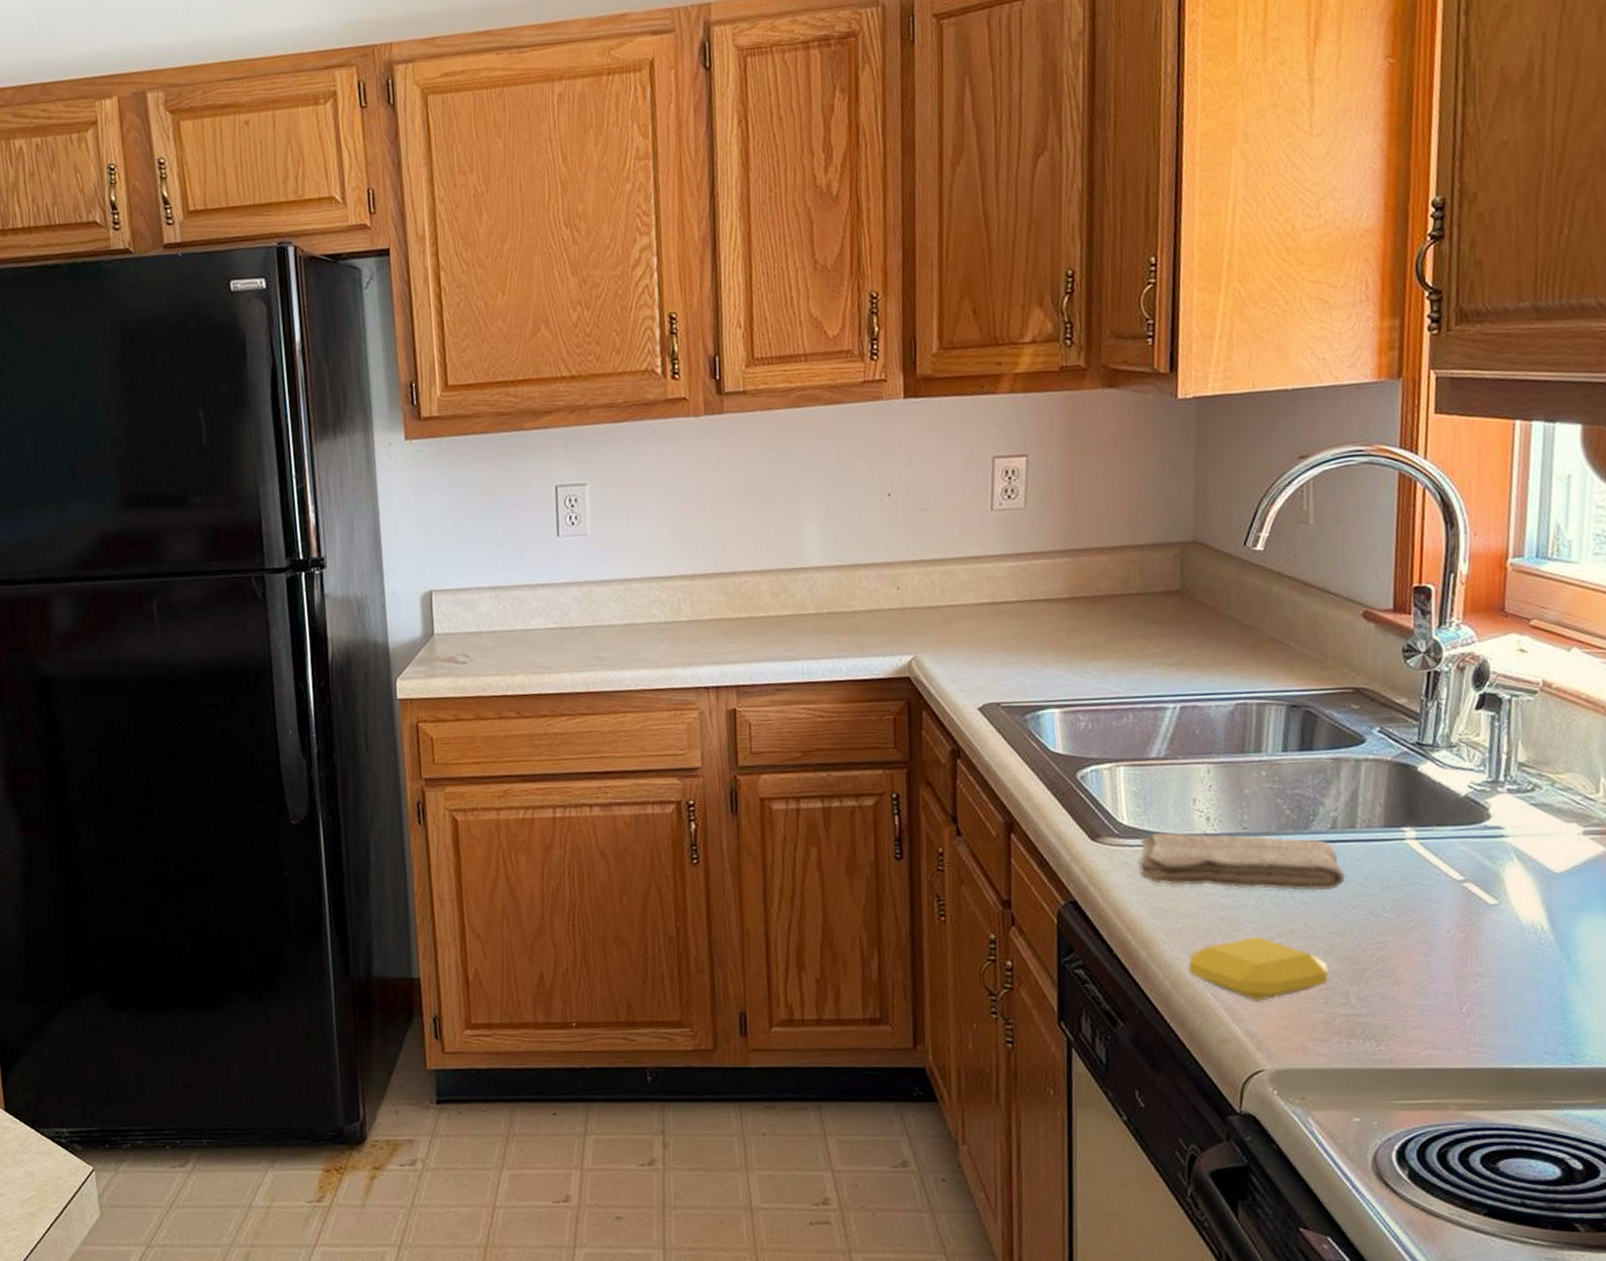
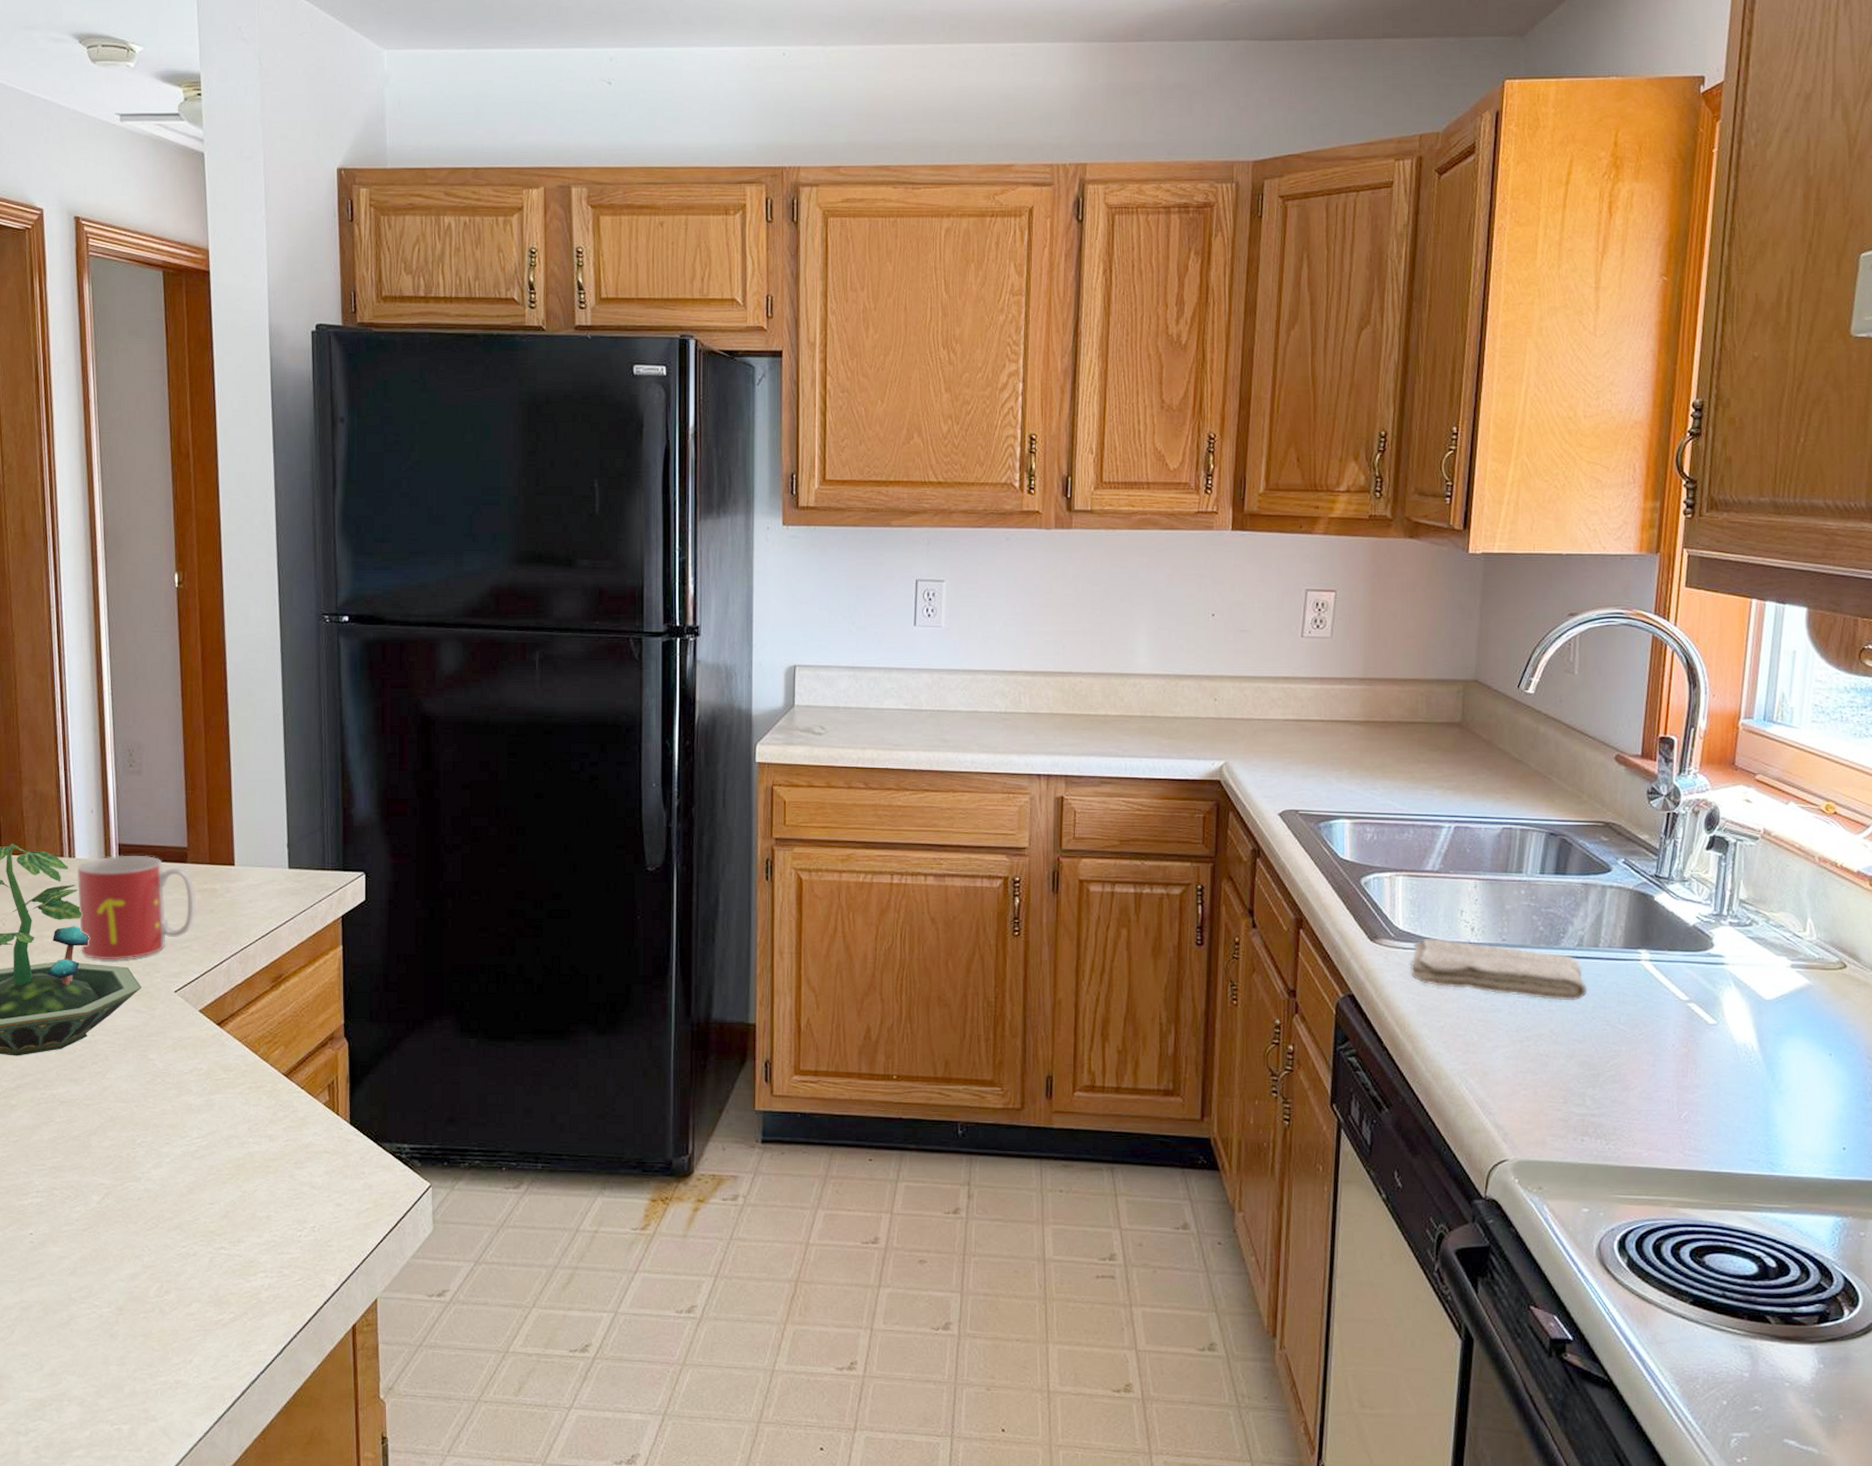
soap bar: present [1188,936,1329,1001] -> none [1447,1038,1569,1097]

